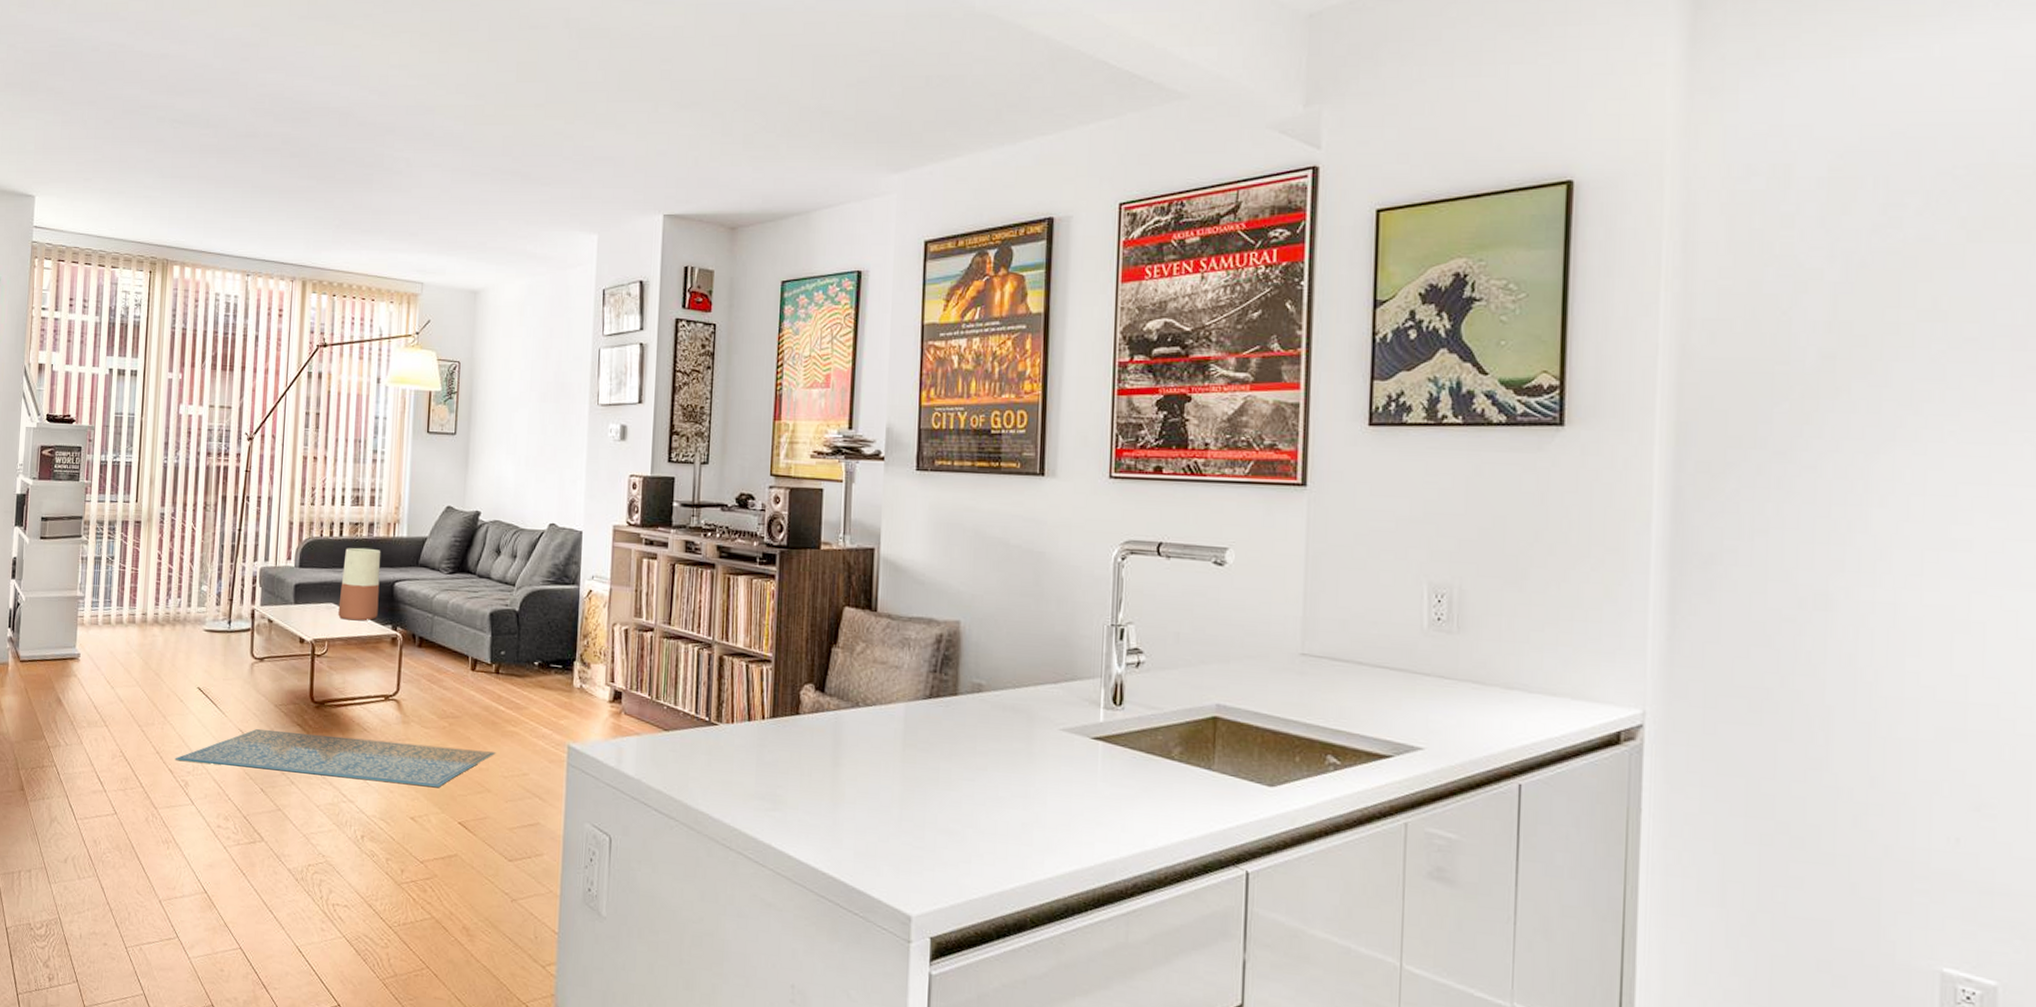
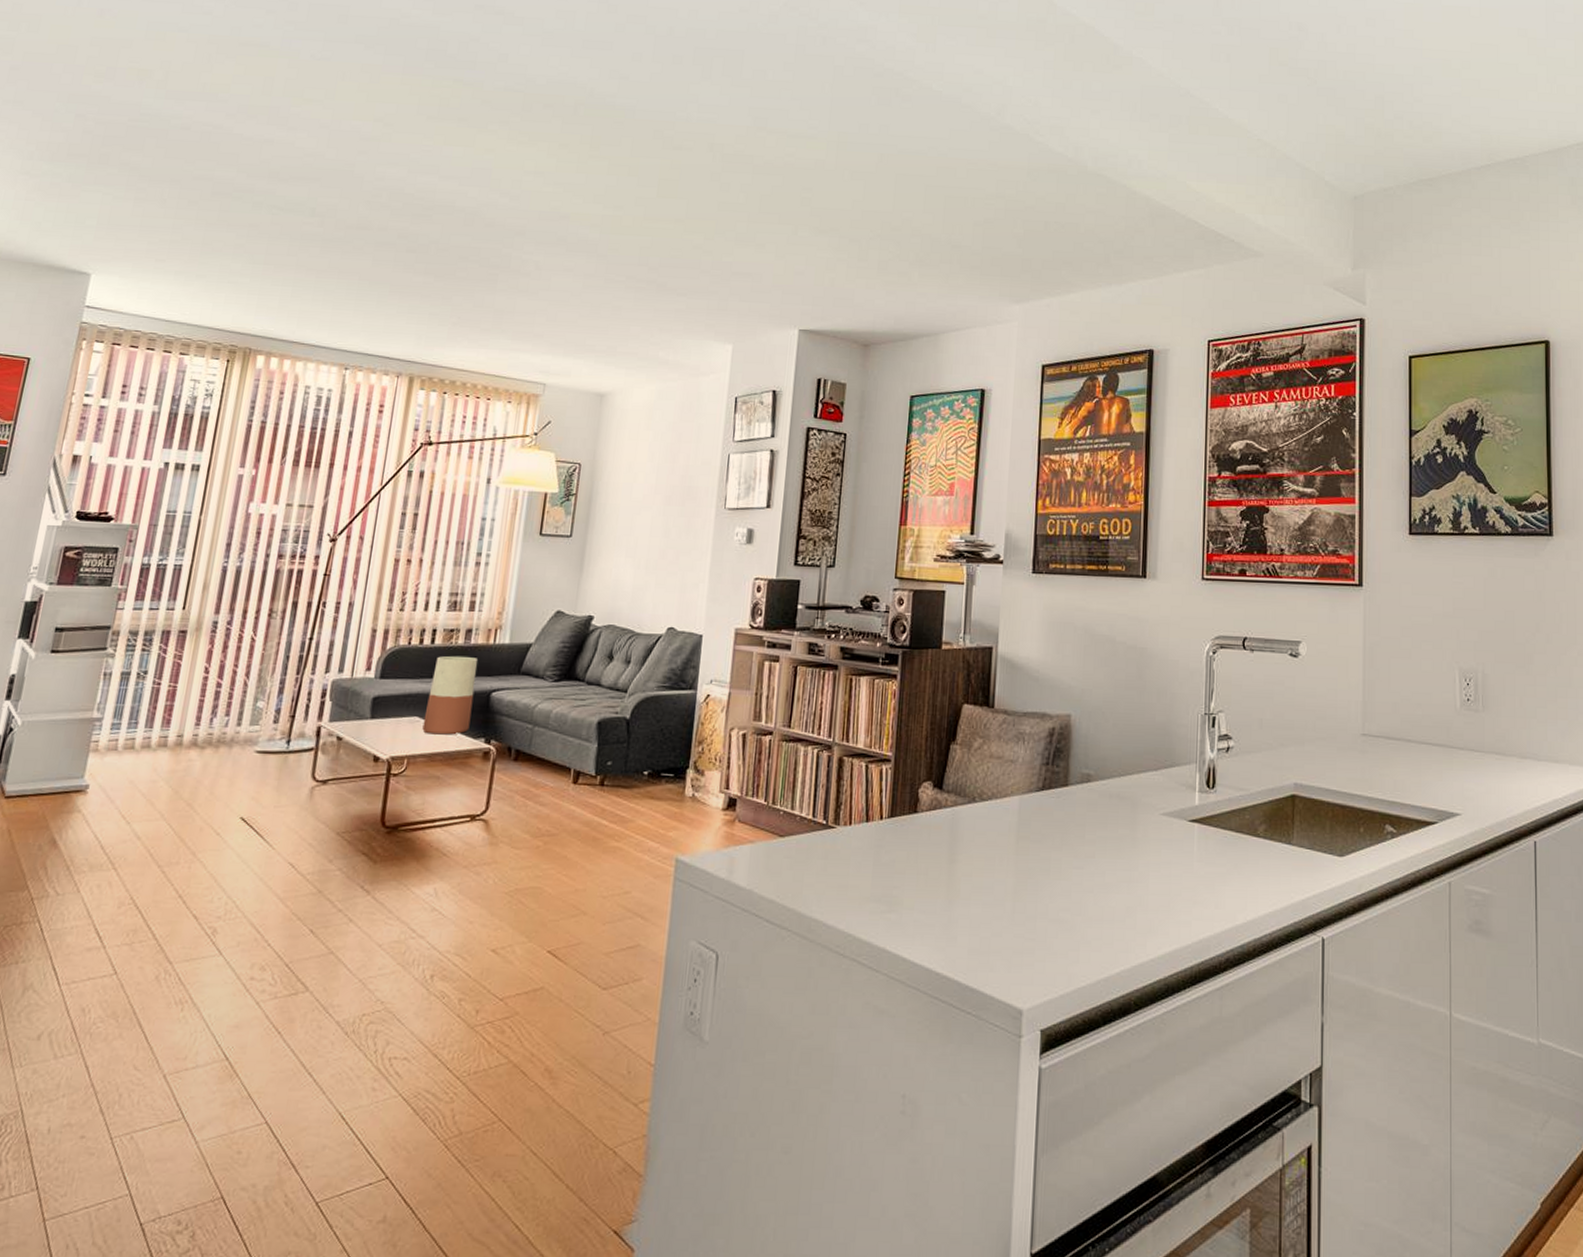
rug: present [175,728,496,788] -> none [202,860,596,915]

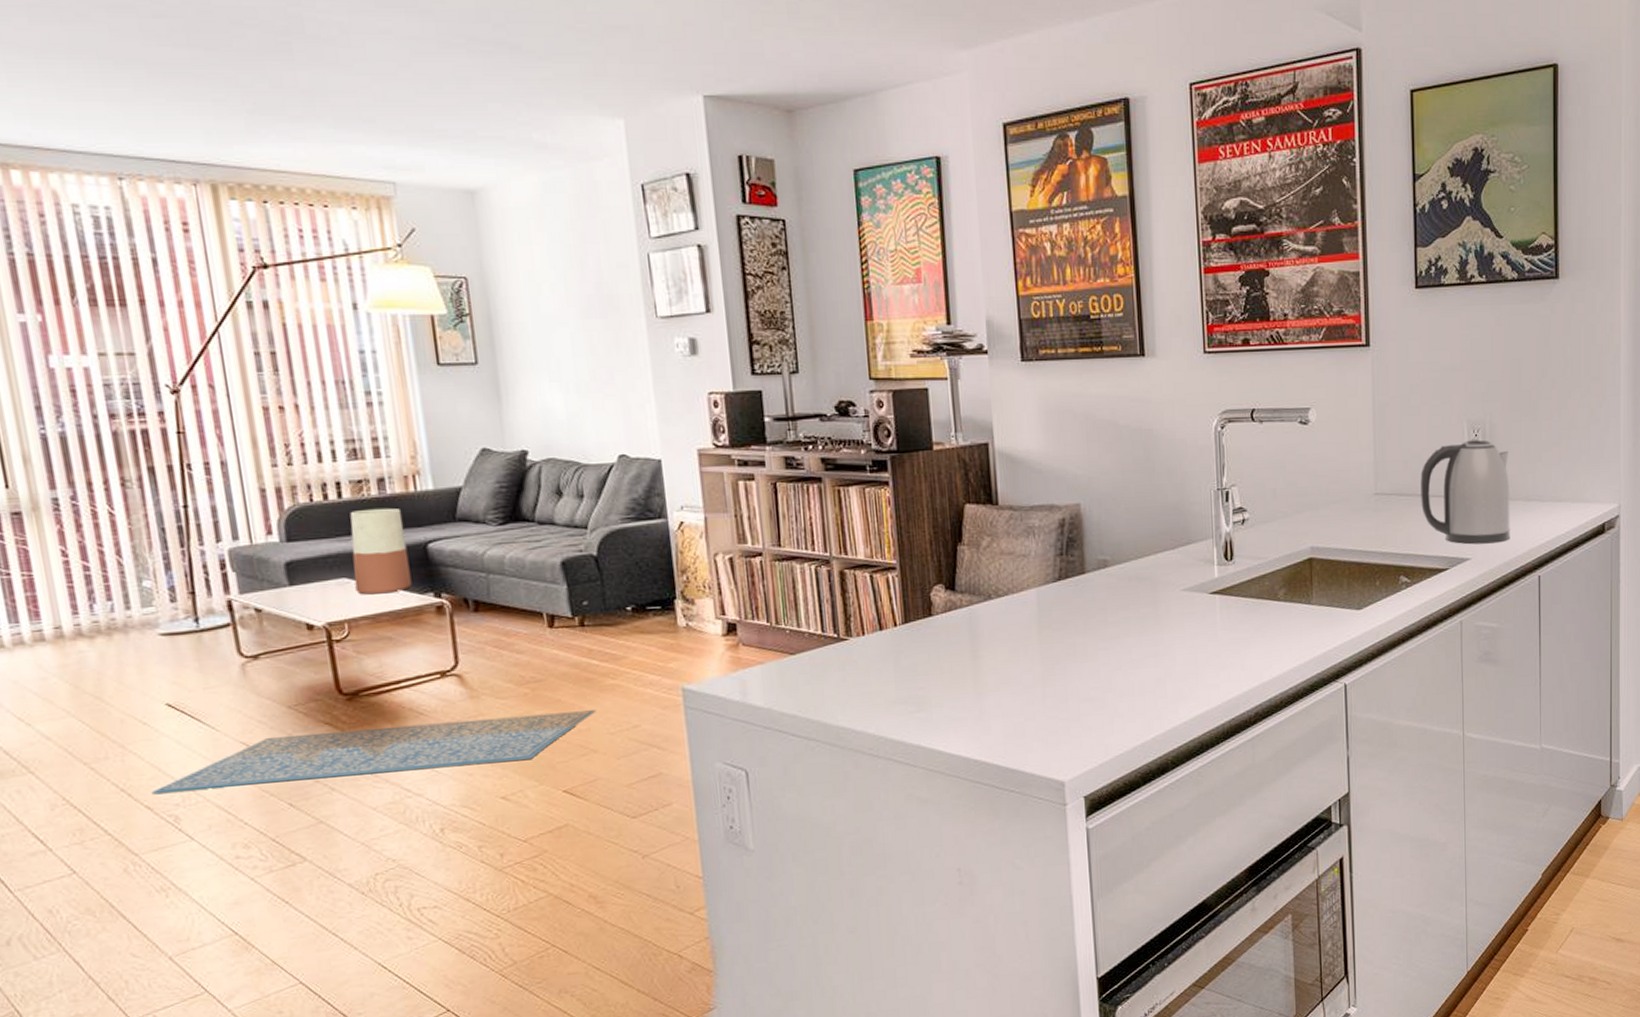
rug: none [202,860,596,915] -> present [151,710,597,794]
kettle: none [1410,687,1504,800] -> present [1420,439,1510,545]

